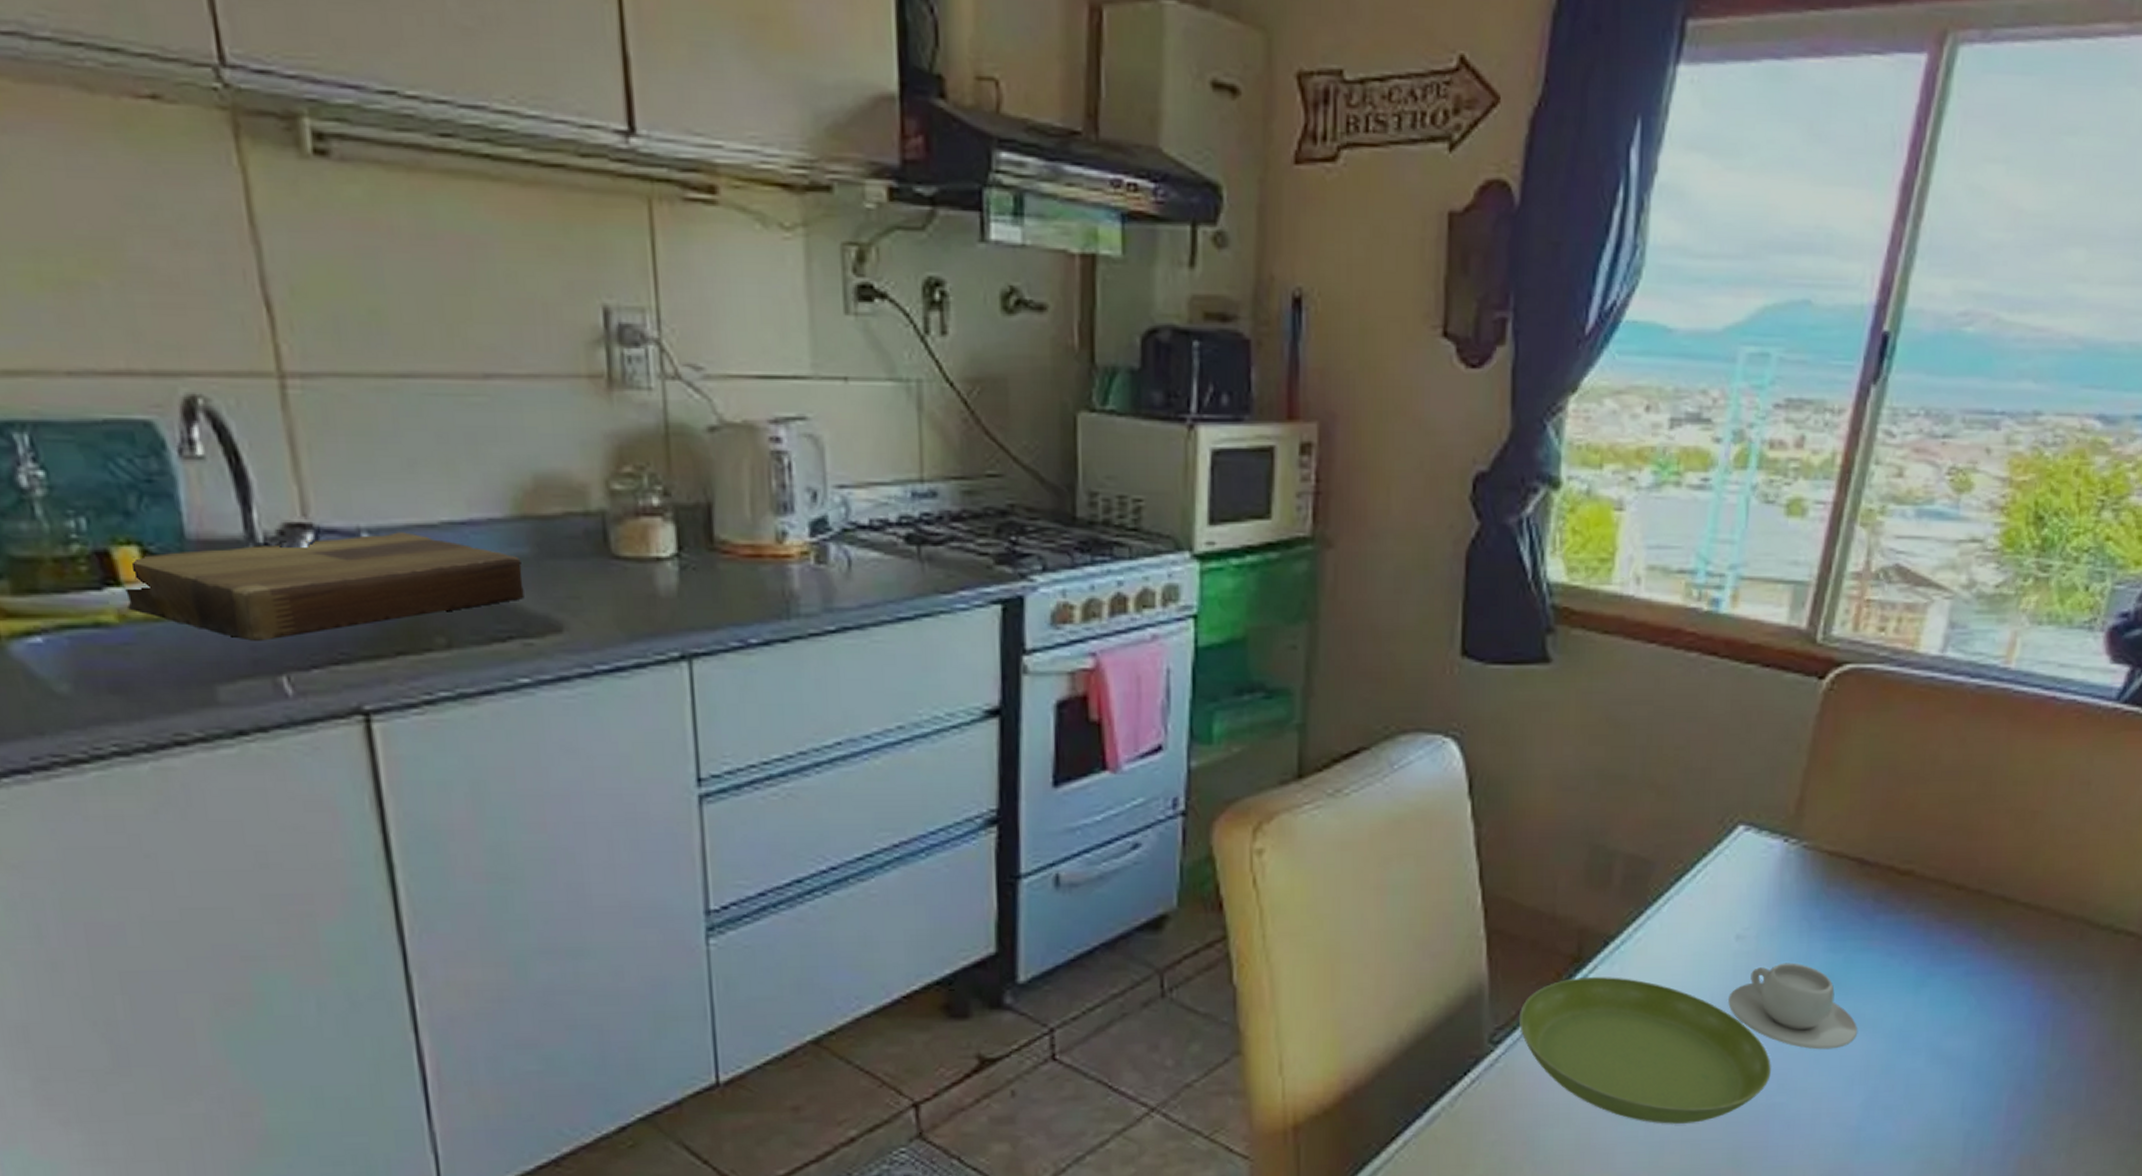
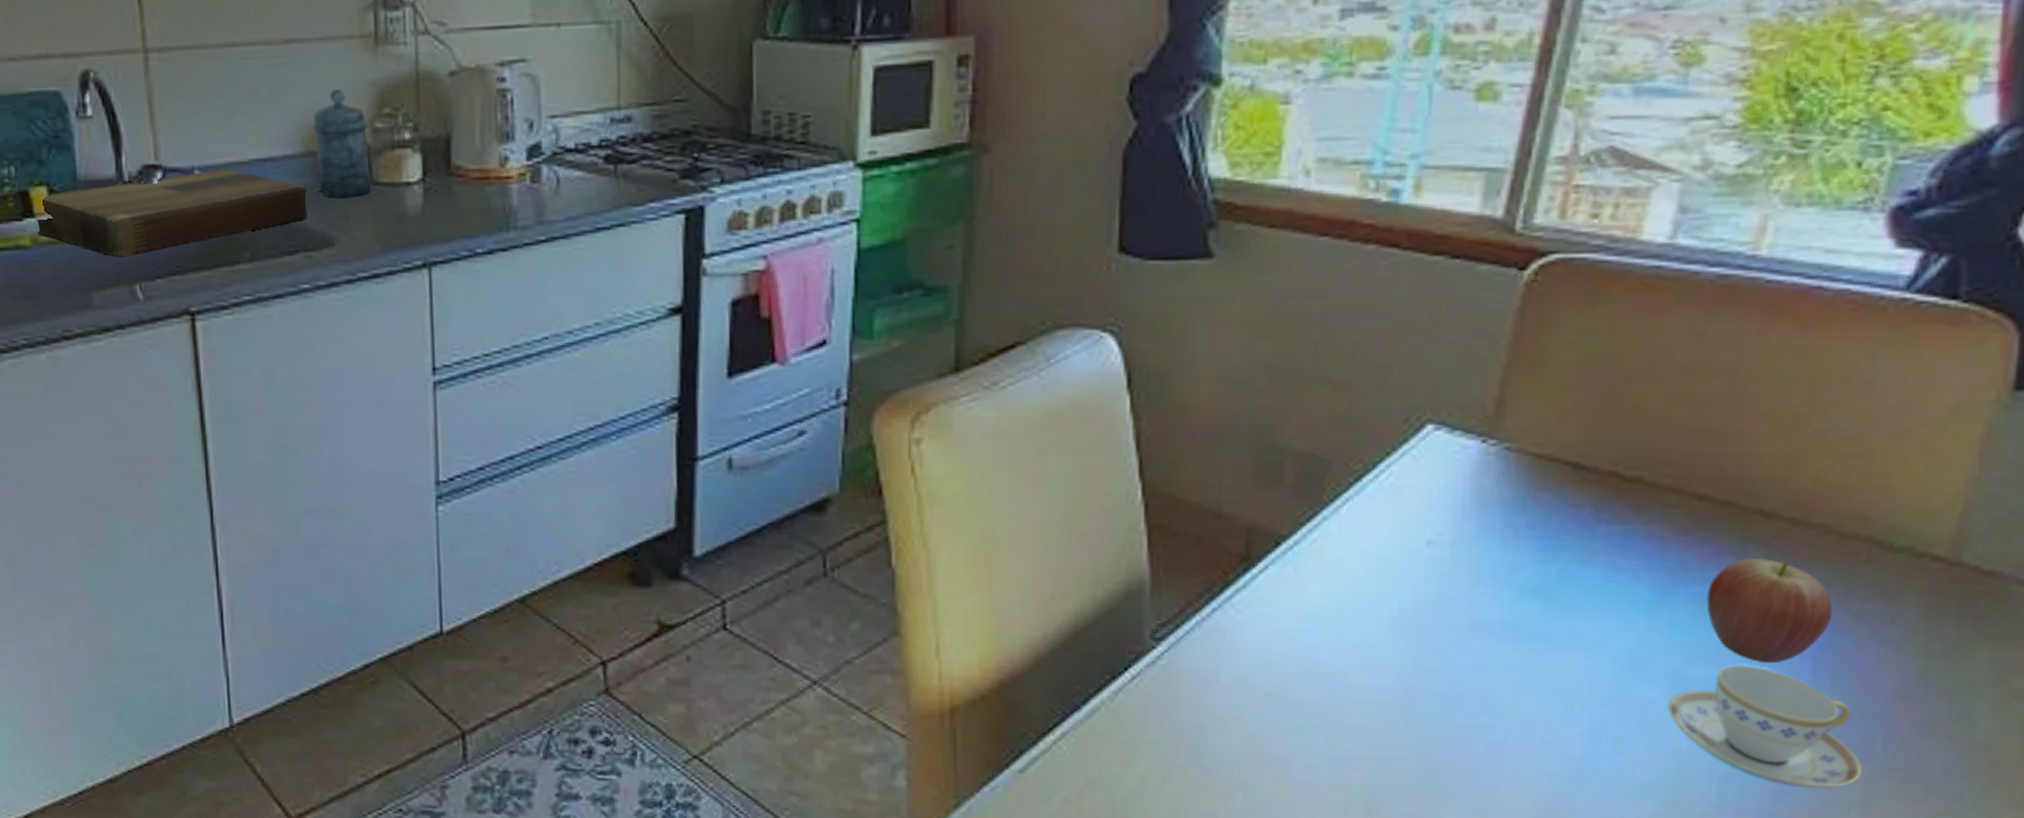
canister: none [526,440,609,574] -> present [312,89,371,198]
saucer: present [1518,977,1771,1124] -> none [1182,577,1472,739]
teacup: present [1728,962,1858,1050] -> none [1419,572,1578,670]
teacup: none [1926,1035,2070,1137] -> present [1667,665,1862,788]
fruit: none [1959,940,2054,1032] -> present [1706,558,1833,664]

